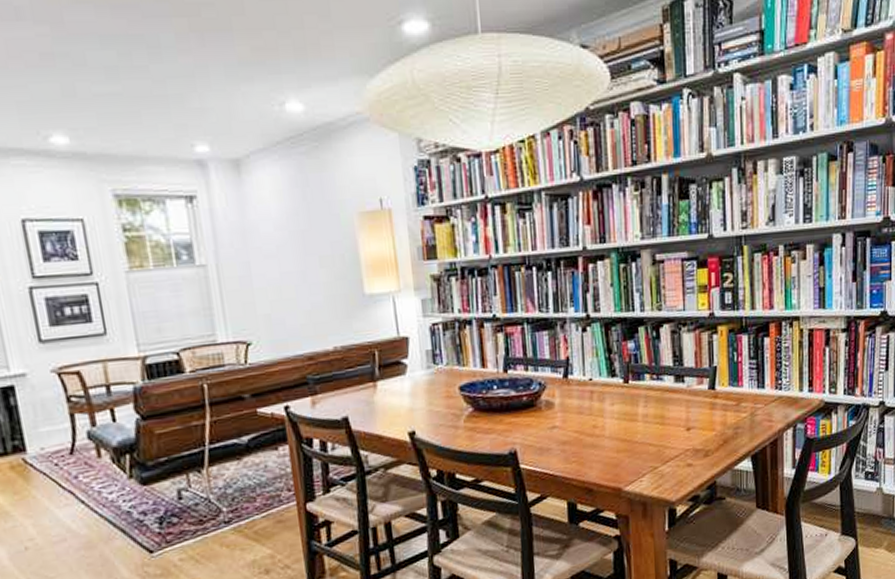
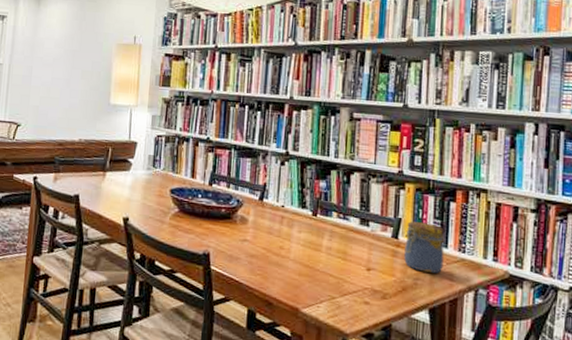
jar: none [722,365,762,419] -> present [404,221,444,273]

